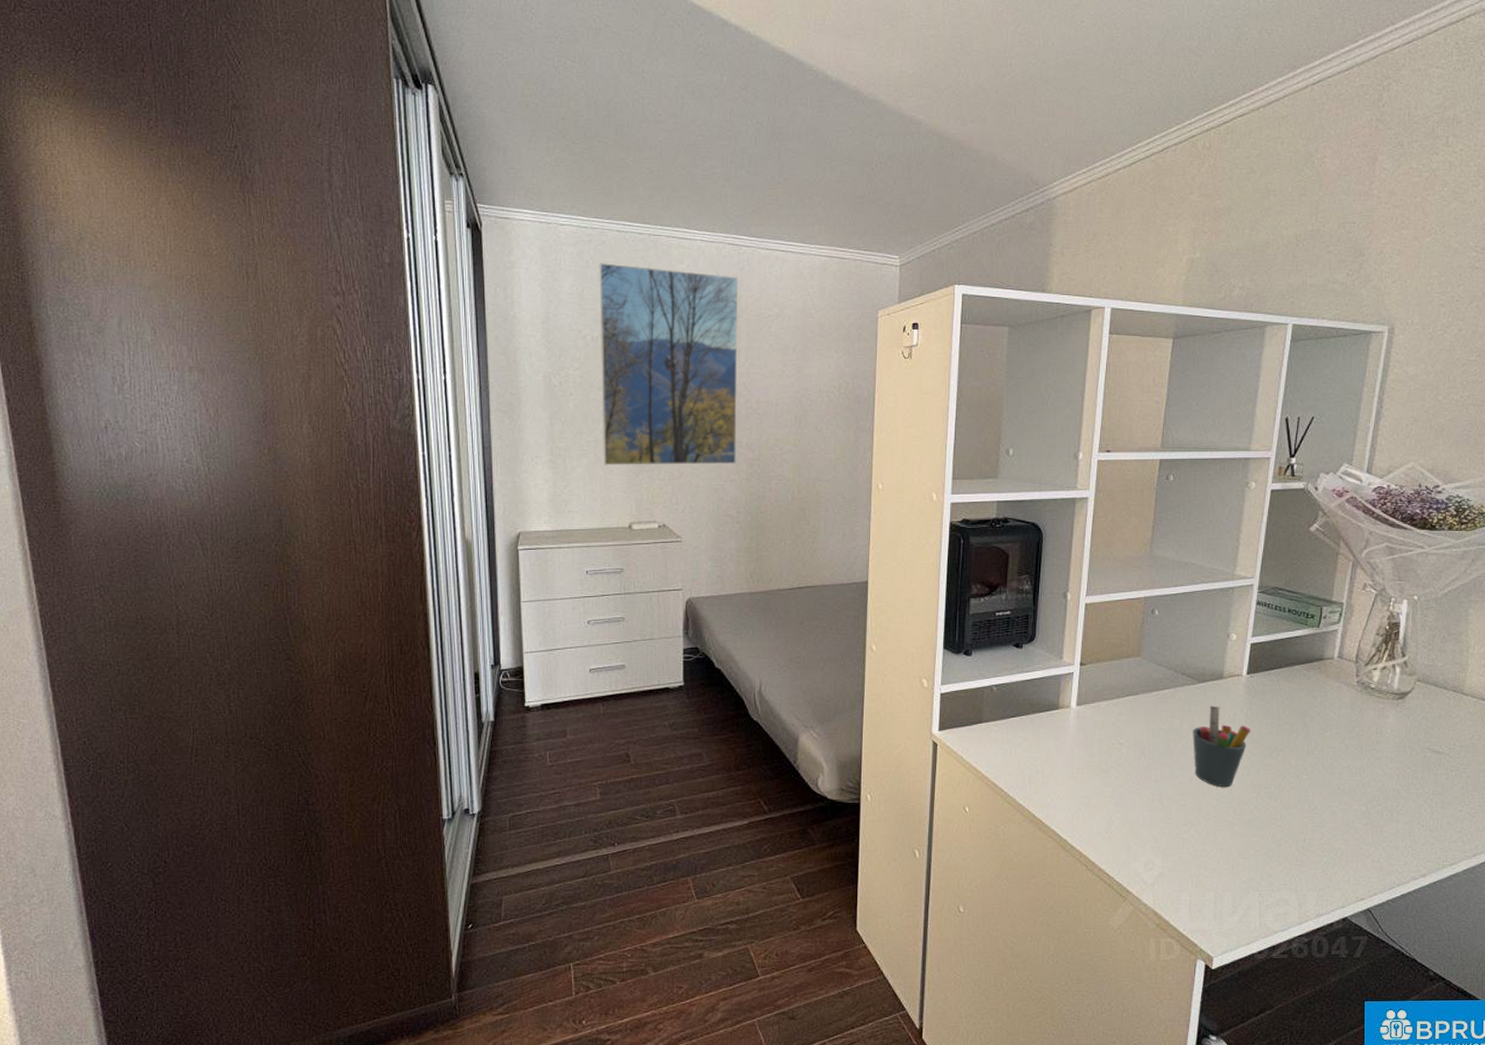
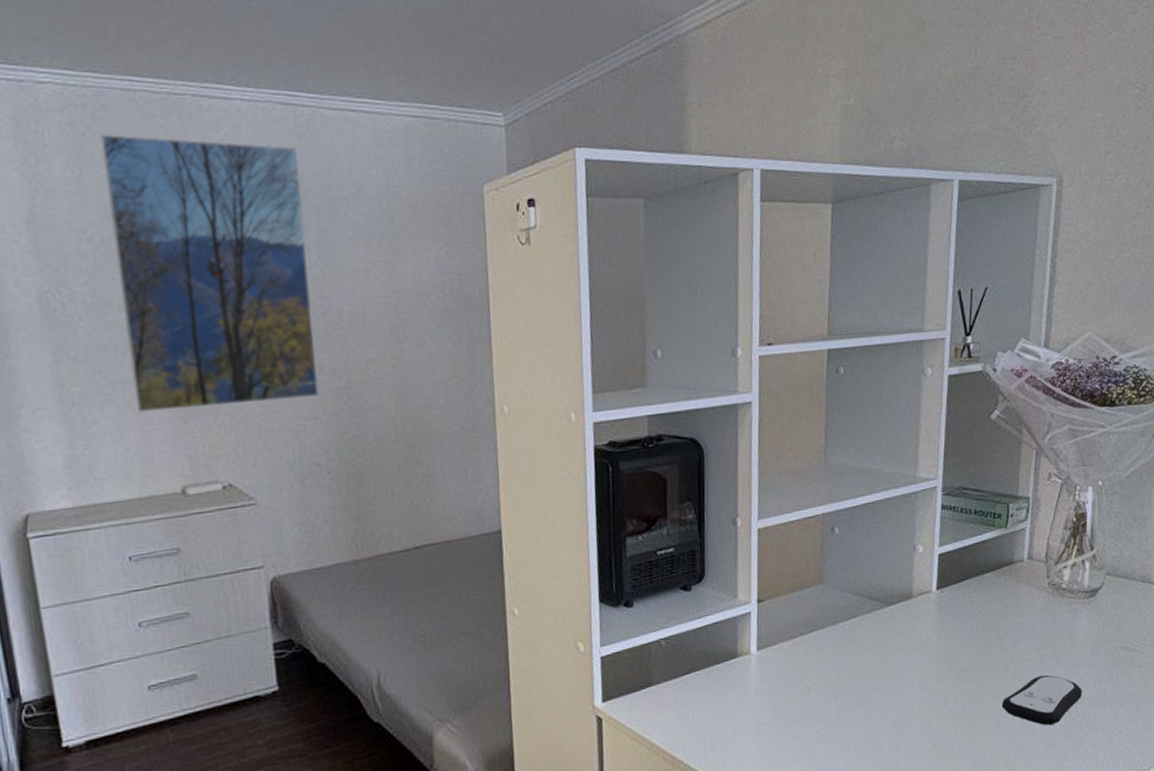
pen holder: present [1193,705,1250,788] -> none [884,630,945,721]
remote control: none [1303,763,1385,810] -> present [1001,675,1082,726]

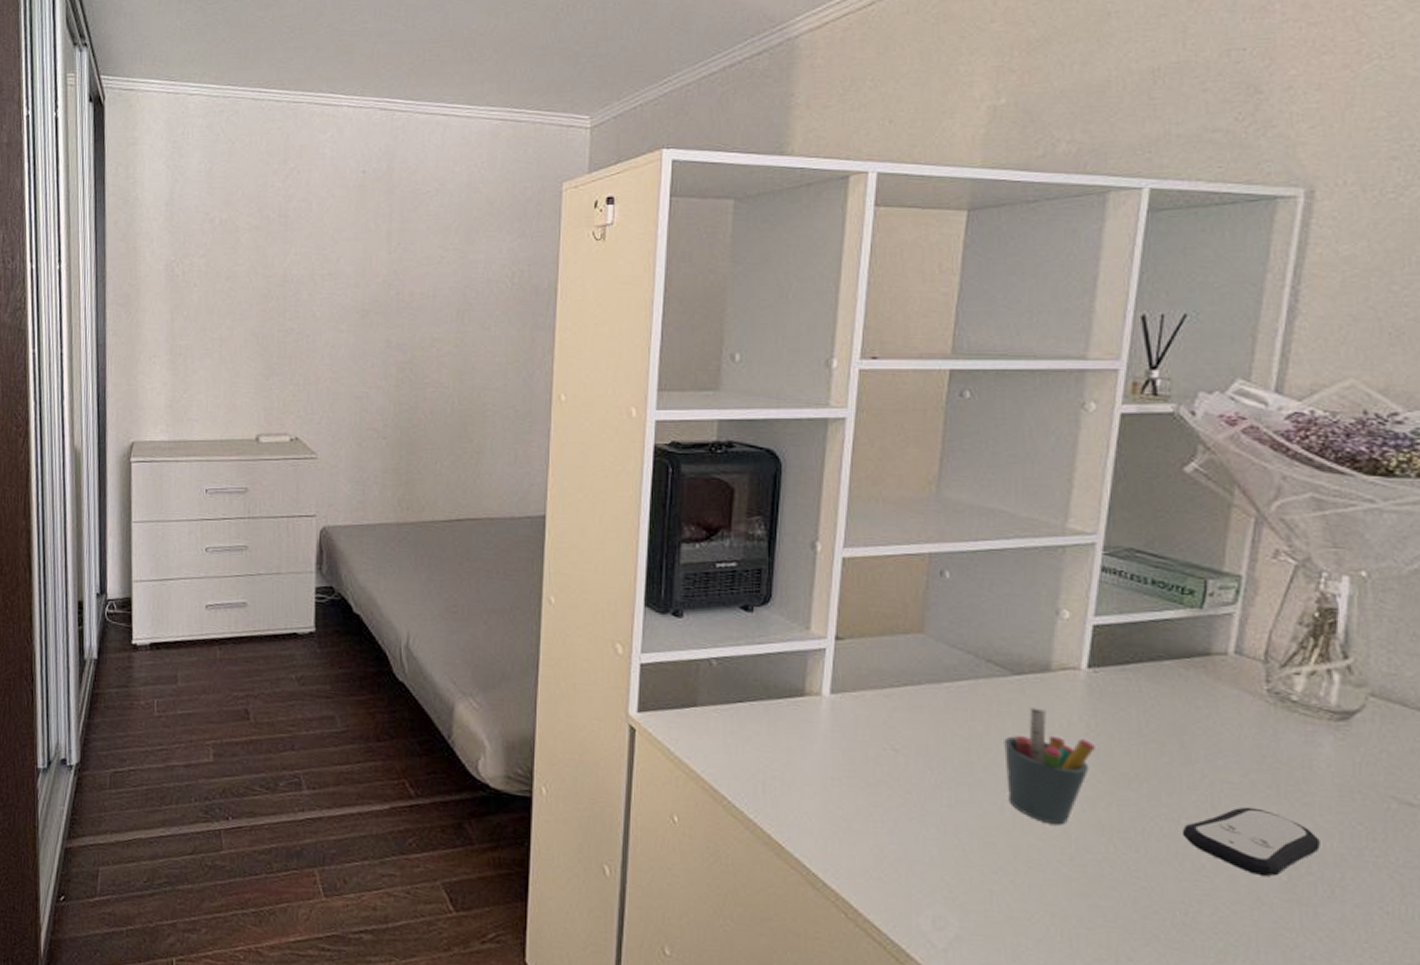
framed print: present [100,134,319,413] -> none [228,135,391,369]
pen holder: none [884,630,945,721] -> present [1004,707,1095,825]

